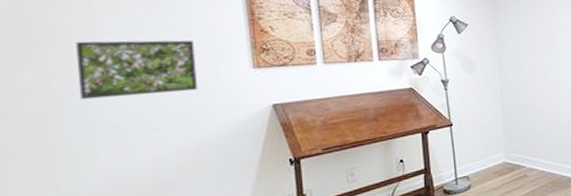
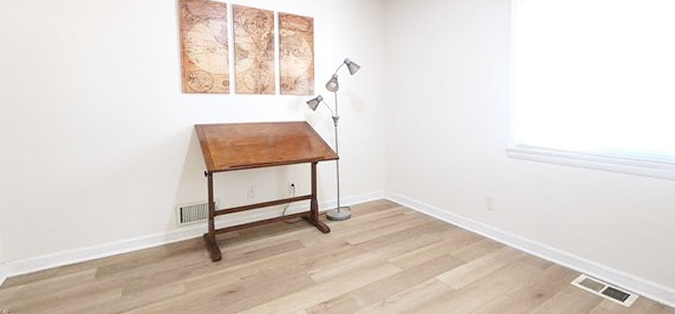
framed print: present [75,40,198,100] -> none [63,62,142,108]

